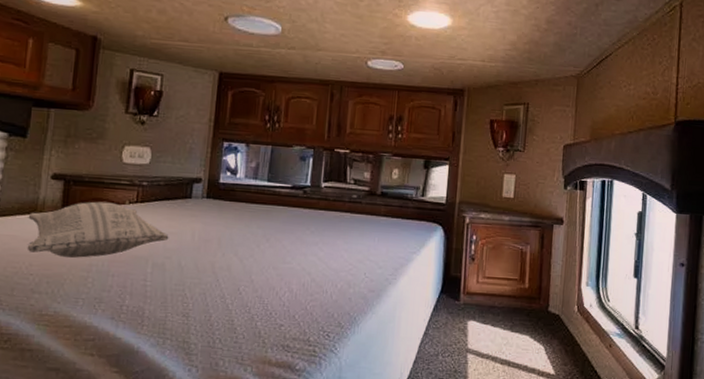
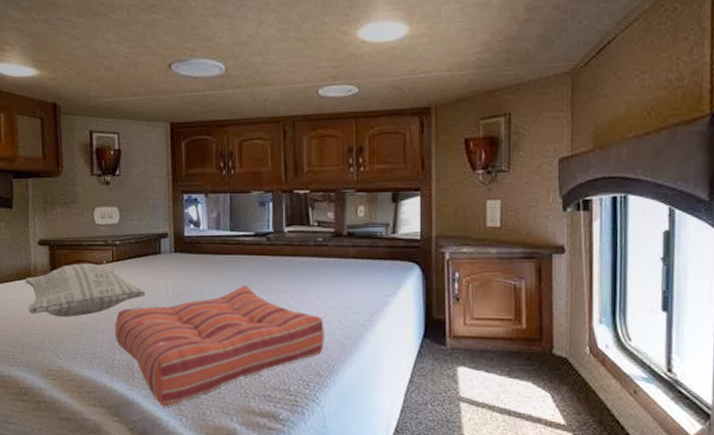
seat cushion: none [127,235,350,356] -> present [114,285,325,407]

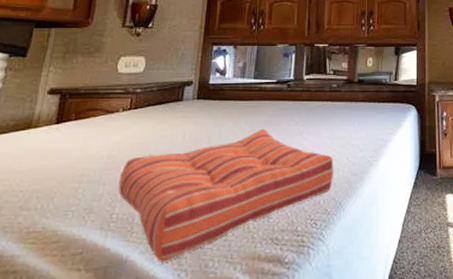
pillow: present [25,263,146,317] -> none [19,111,161,170]

